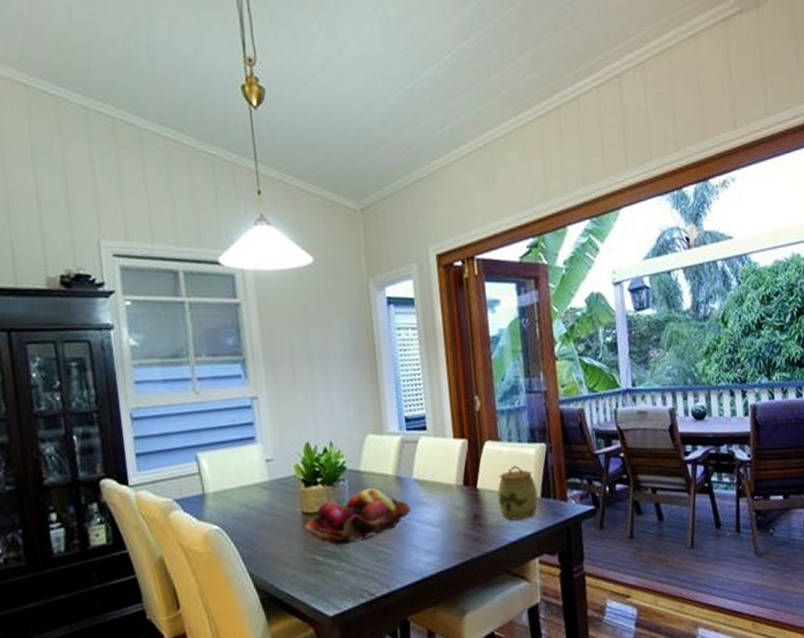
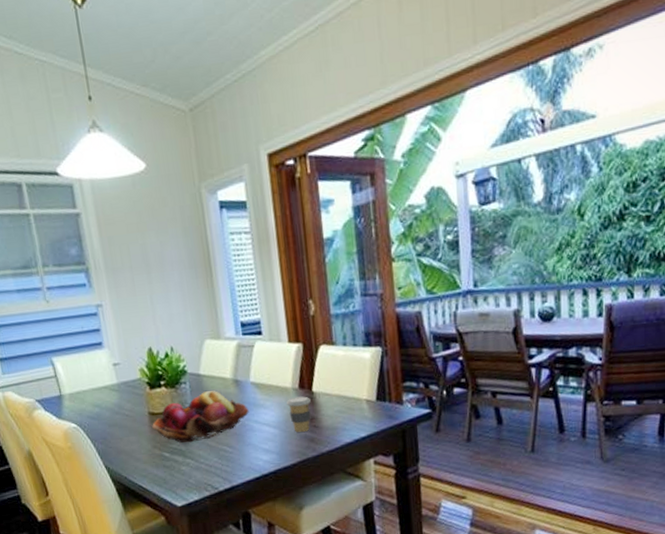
coffee cup: none [450,493,475,532] -> present [287,396,311,432]
jar: present [497,465,538,521] -> none [333,369,373,423]

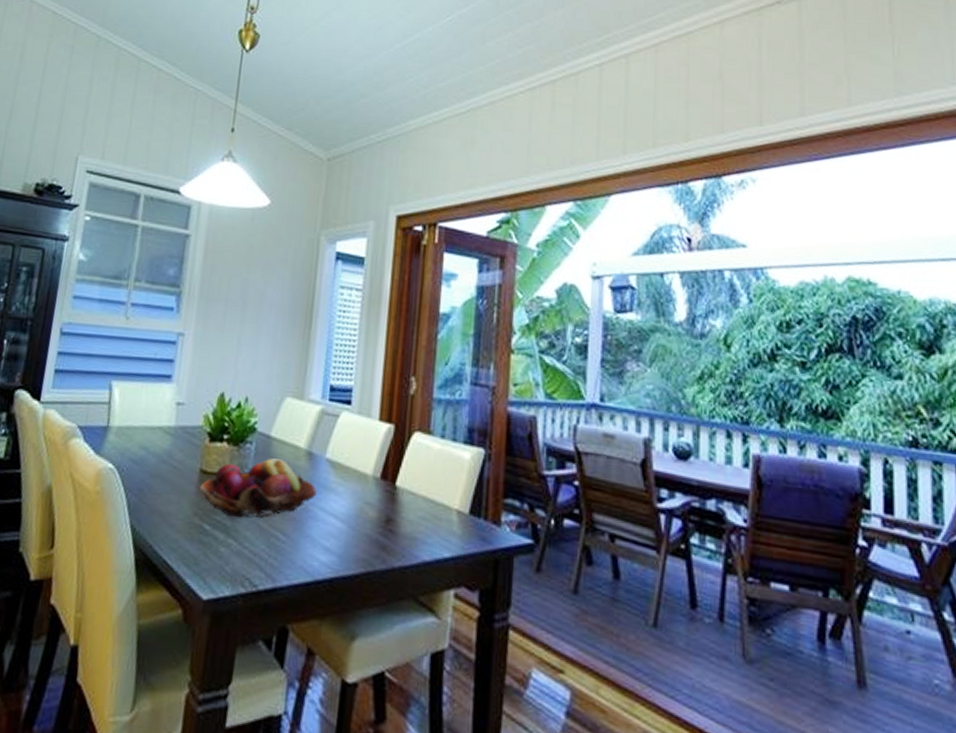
coffee cup: present [287,396,311,432] -> none [363,488,391,535]

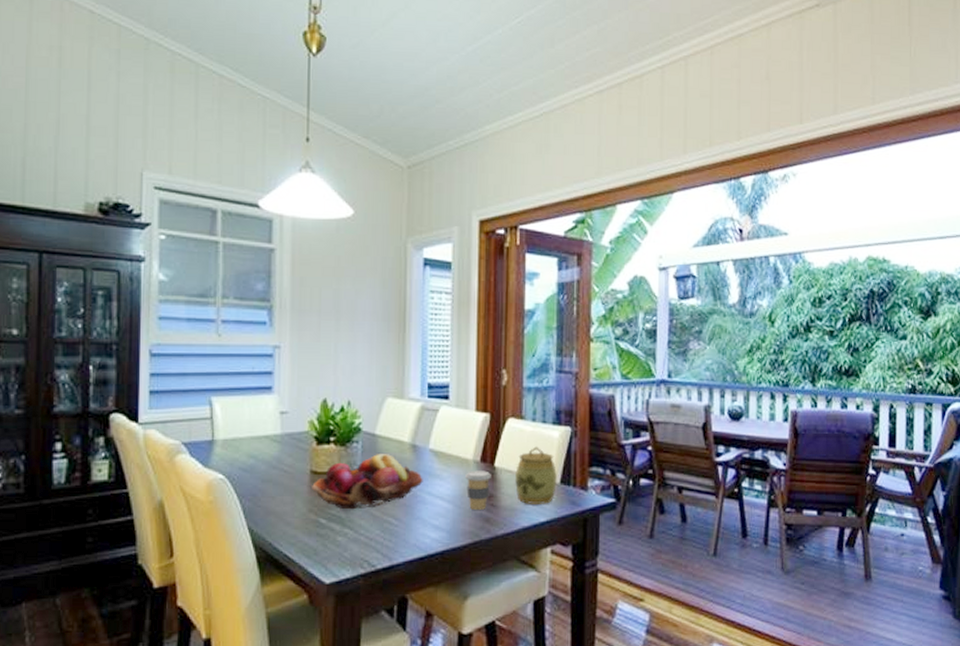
coffee cup: none [363,488,391,535] -> present [465,470,491,510]
jar: none [417,467,466,537] -> present [515,446,557,504]

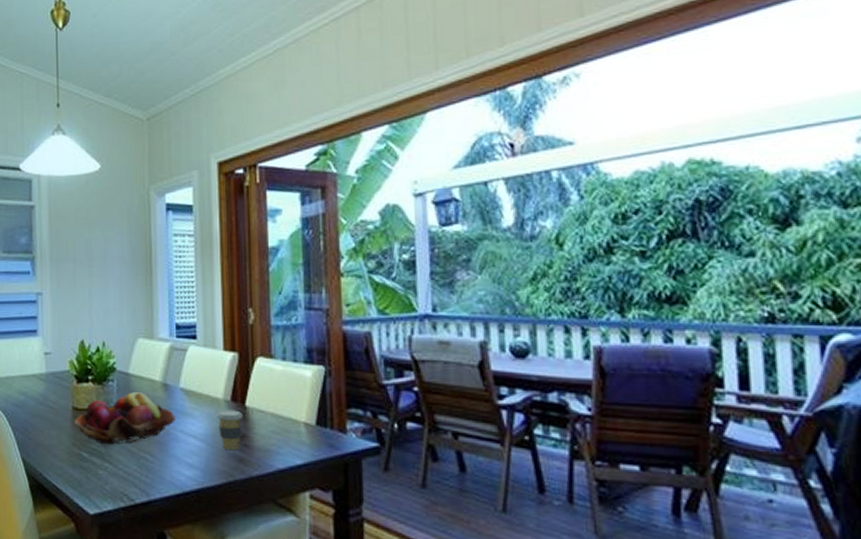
jar: present [515,446,557,504] -> none [267,386,312,446]

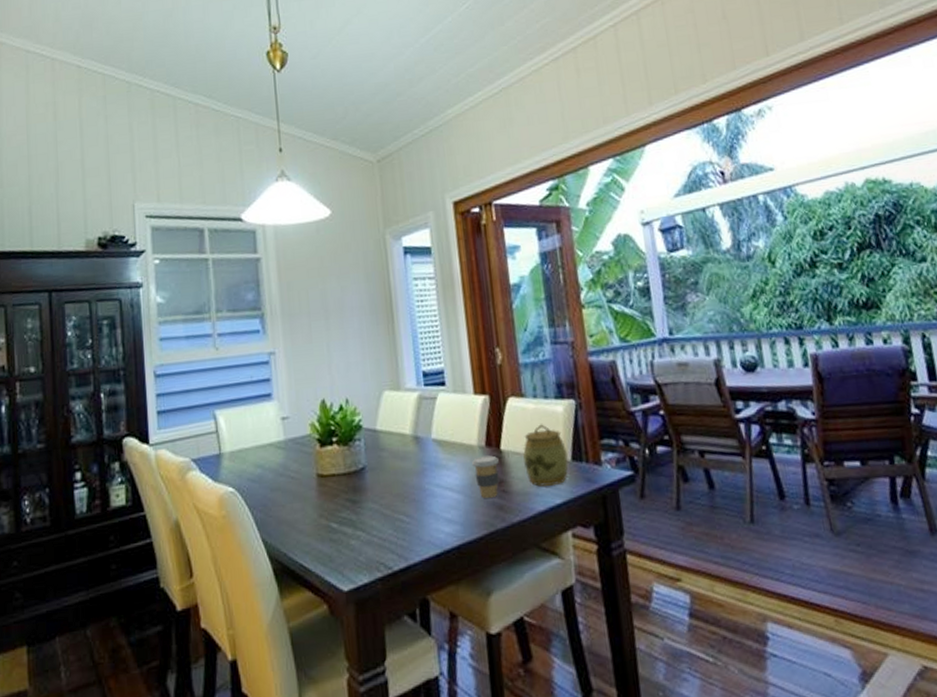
fruit basket: present [74,392,176,445] -> none [320,449,430,512]
jar: none [267,386,312,446] -> present [523,424,569,487]

